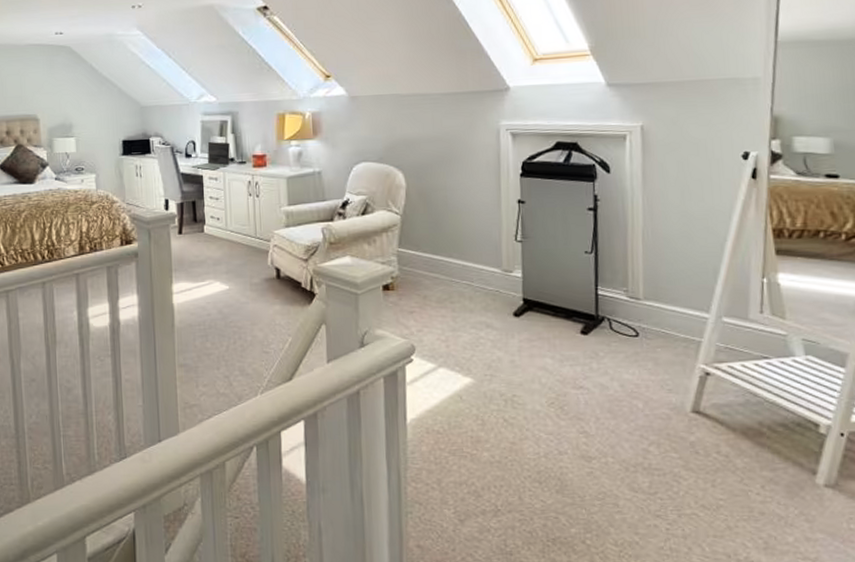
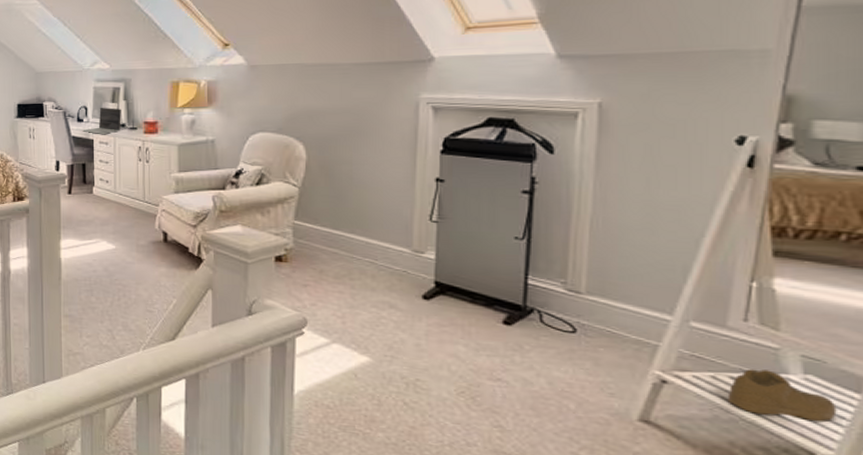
shoe: none [754,355,831,395] -> present [727,369,837,422]

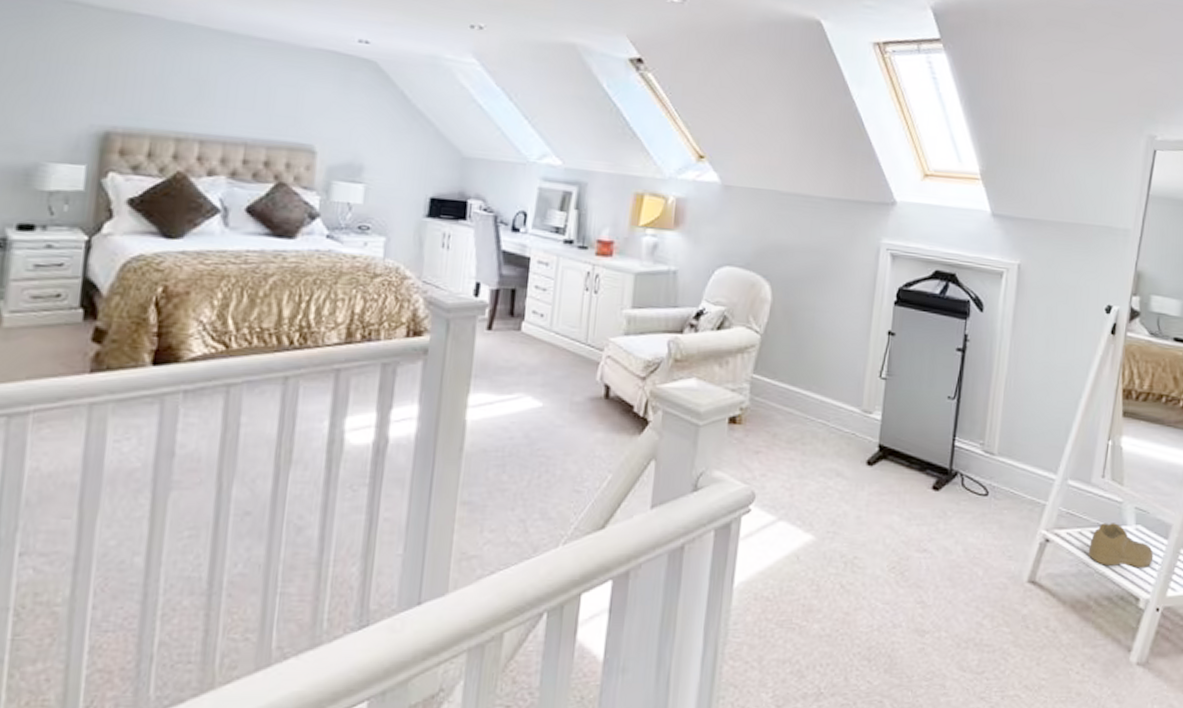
laptop: present [84,108,122,135] -> none [519,216,572,253]

